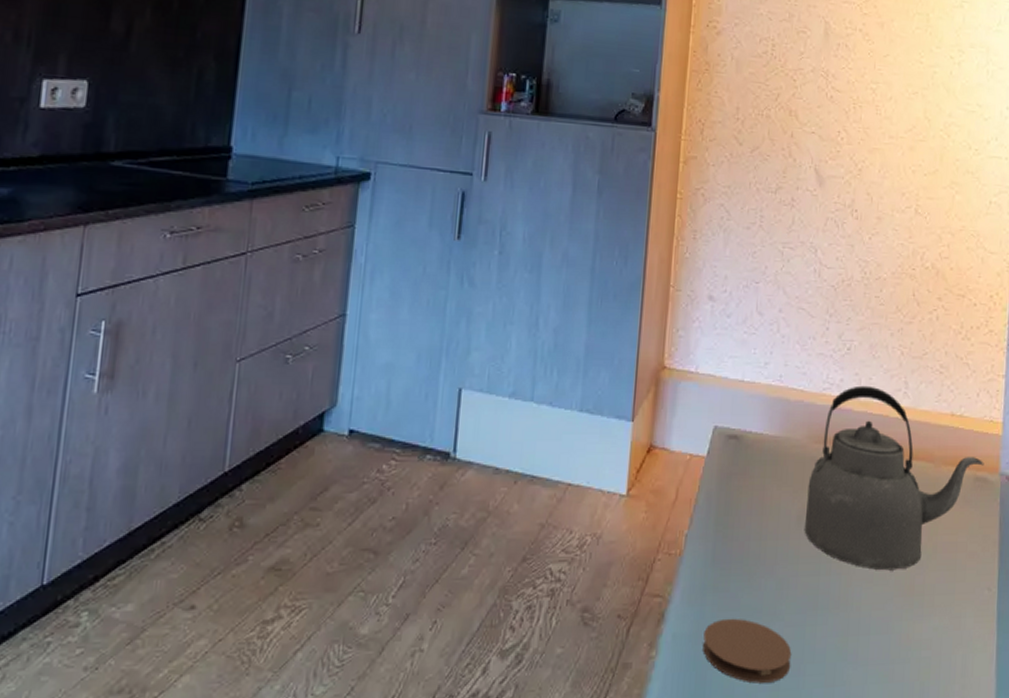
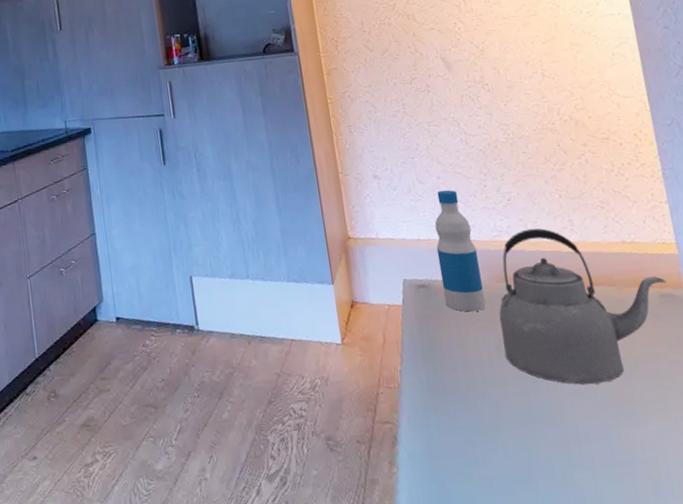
coaster: present [703,618,792,683] -> none [435,436,522,490]
bottle: none [754,326,803,474] -> present [435,189,486,312]

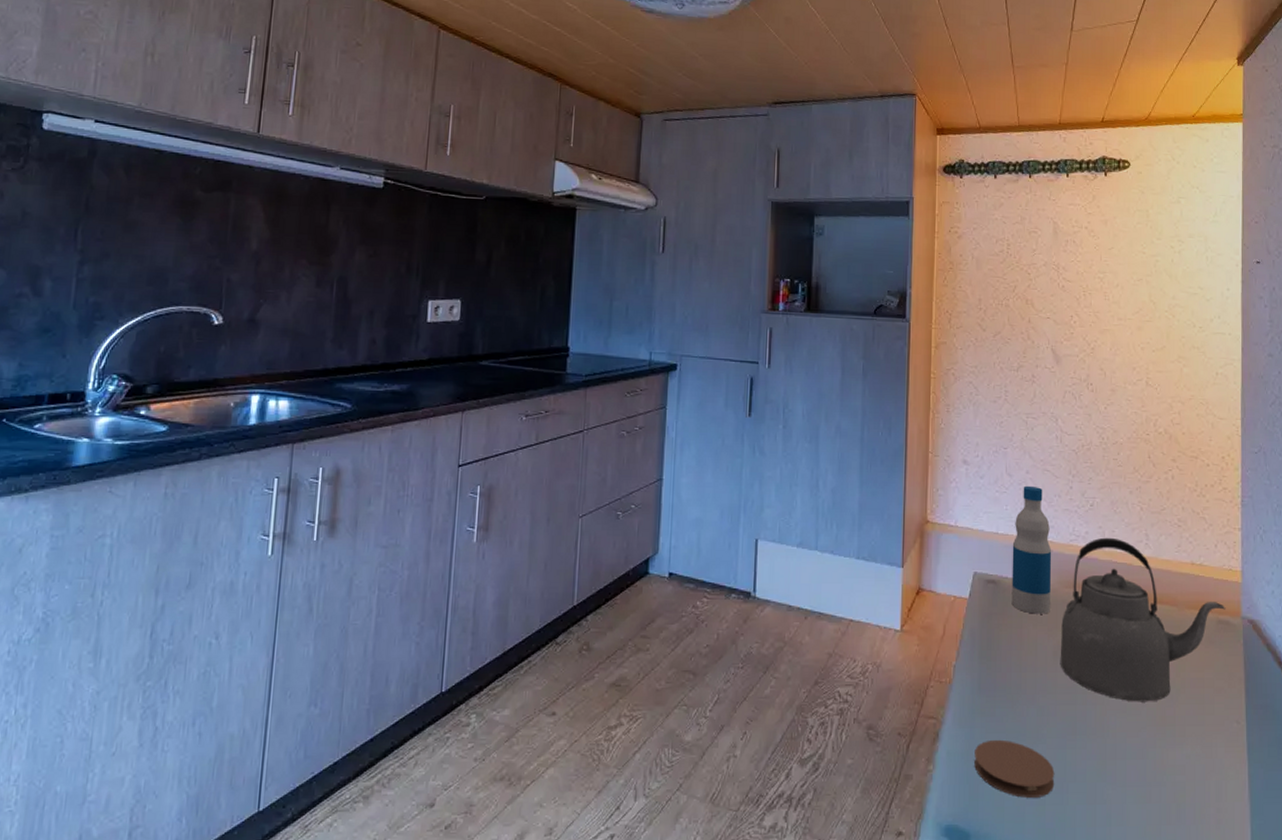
coaster: none [435,436,522,490] -> present [974,739,1055,798]

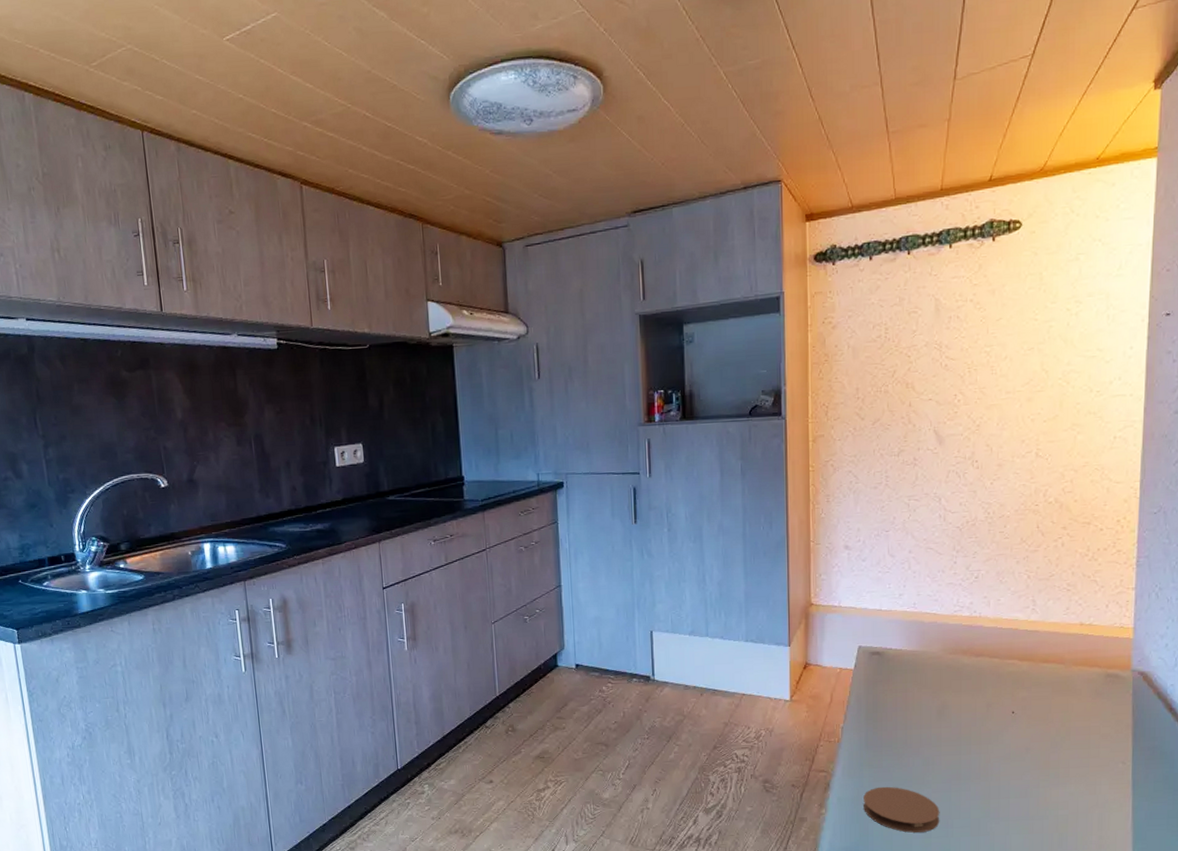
bottle: present [1011,485,1052,614] -> none [896,564,936,679]
kettle: present [1060,537,1226,702] -> none [944,605,1115,750]

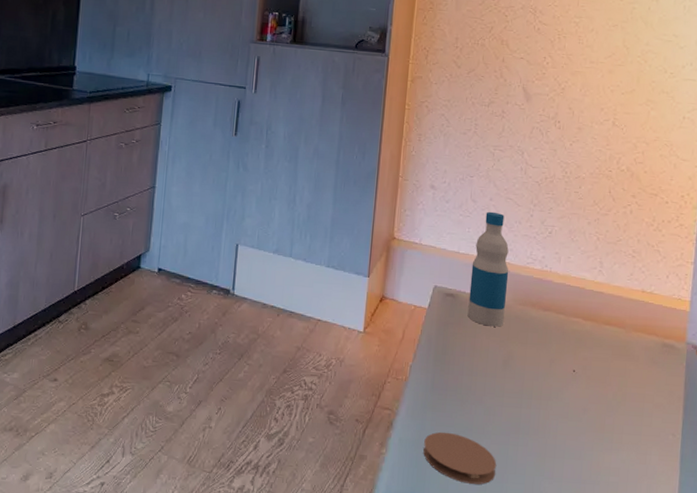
bottle: none [896,564,936,679] -> present [467,211,509,327]

